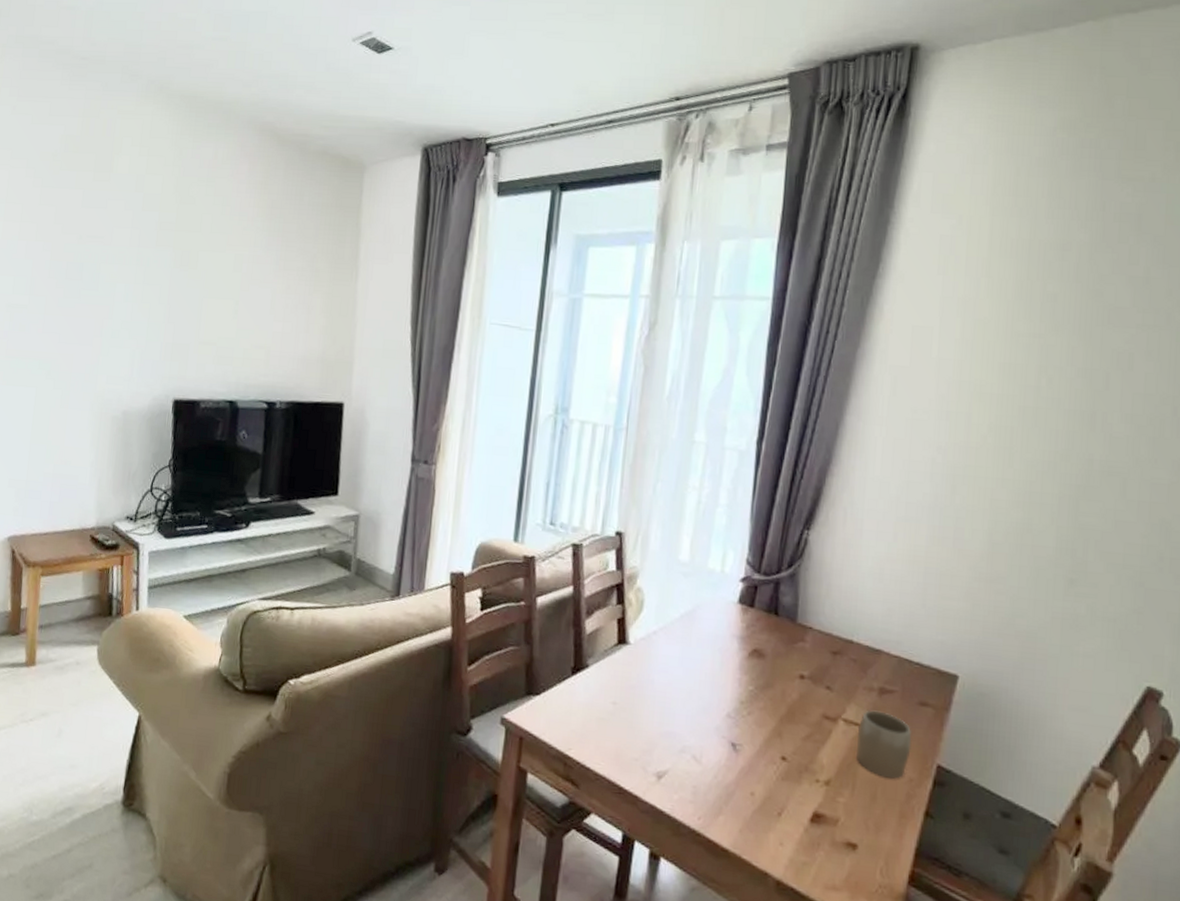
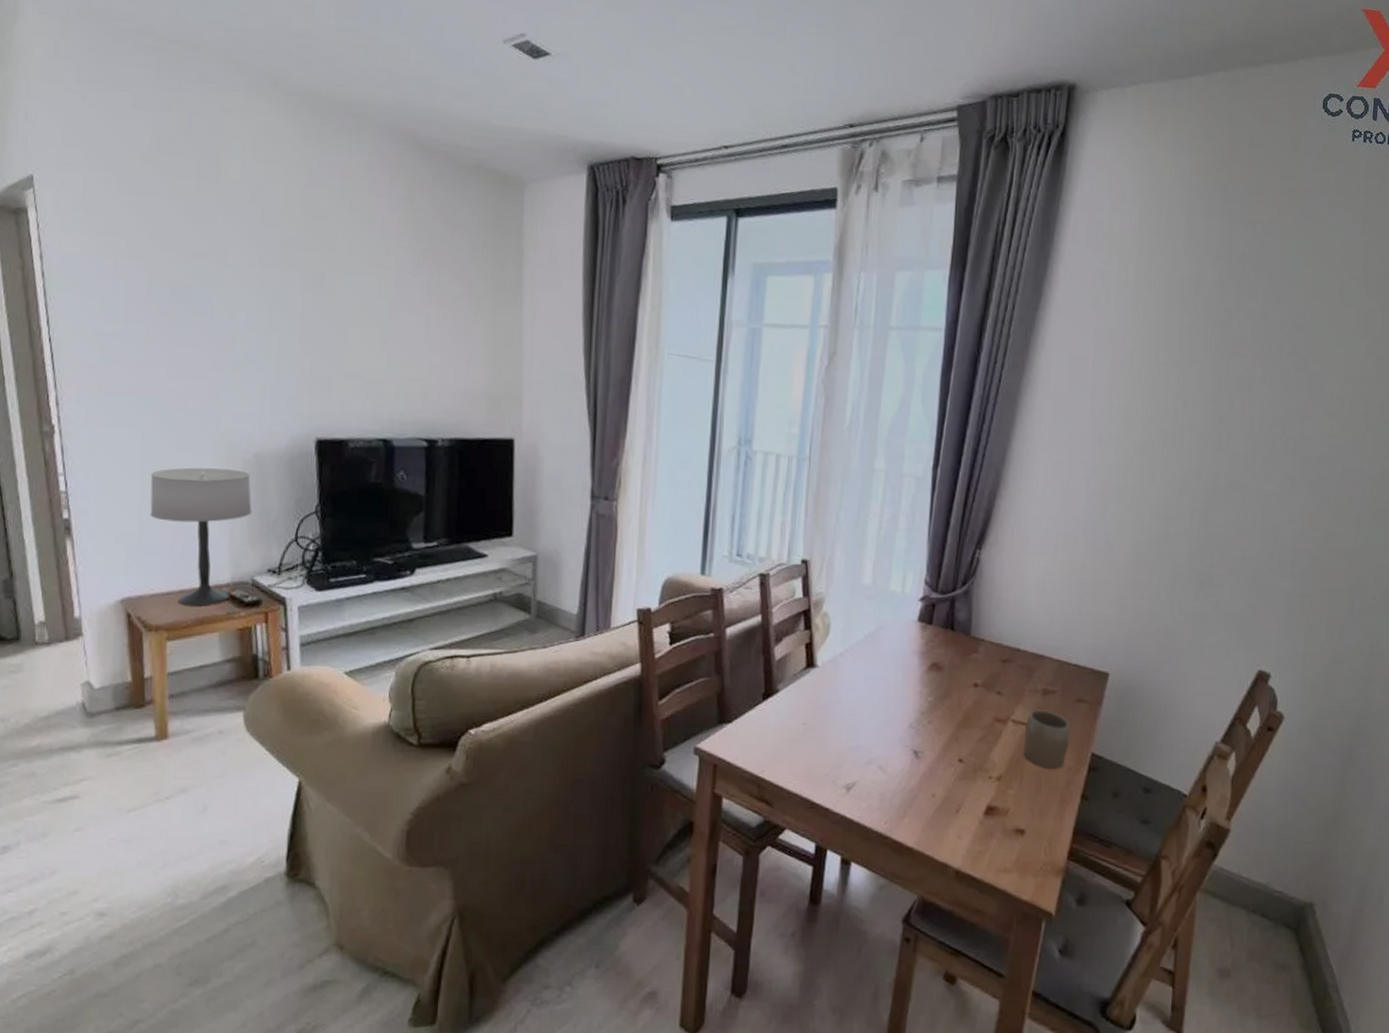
table lamp: none [36,422,118,547] -> present [150,467,252,606]

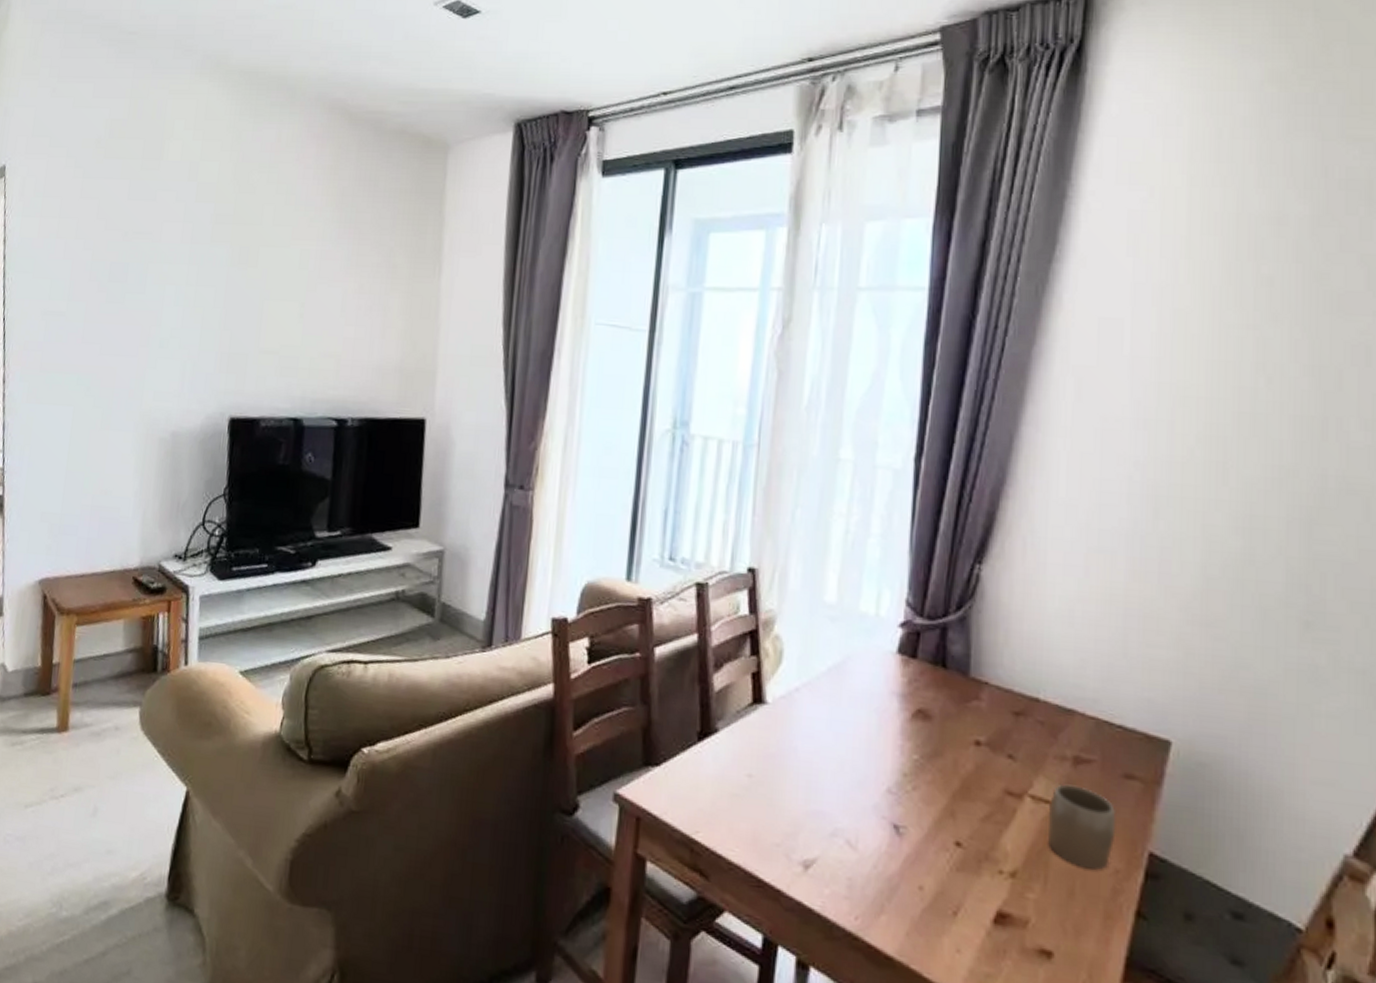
table lamp: present [150,467,252,606] -> none [72,446,165,591]

